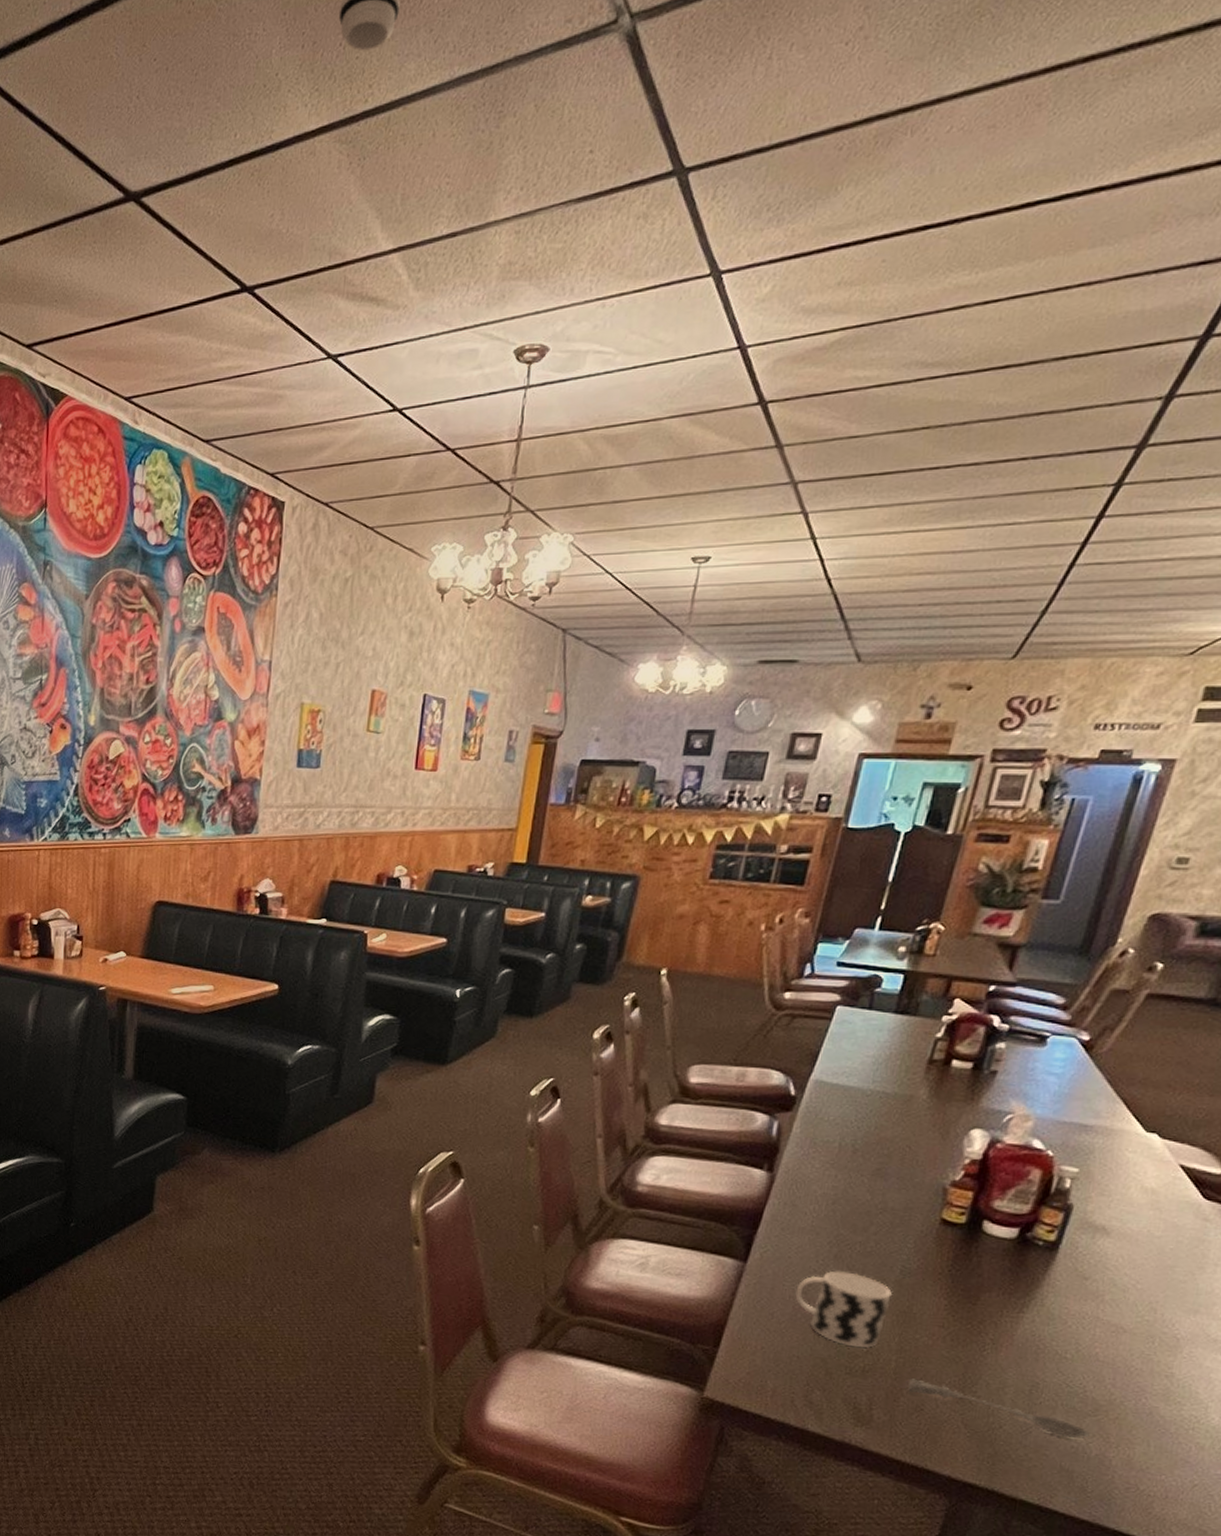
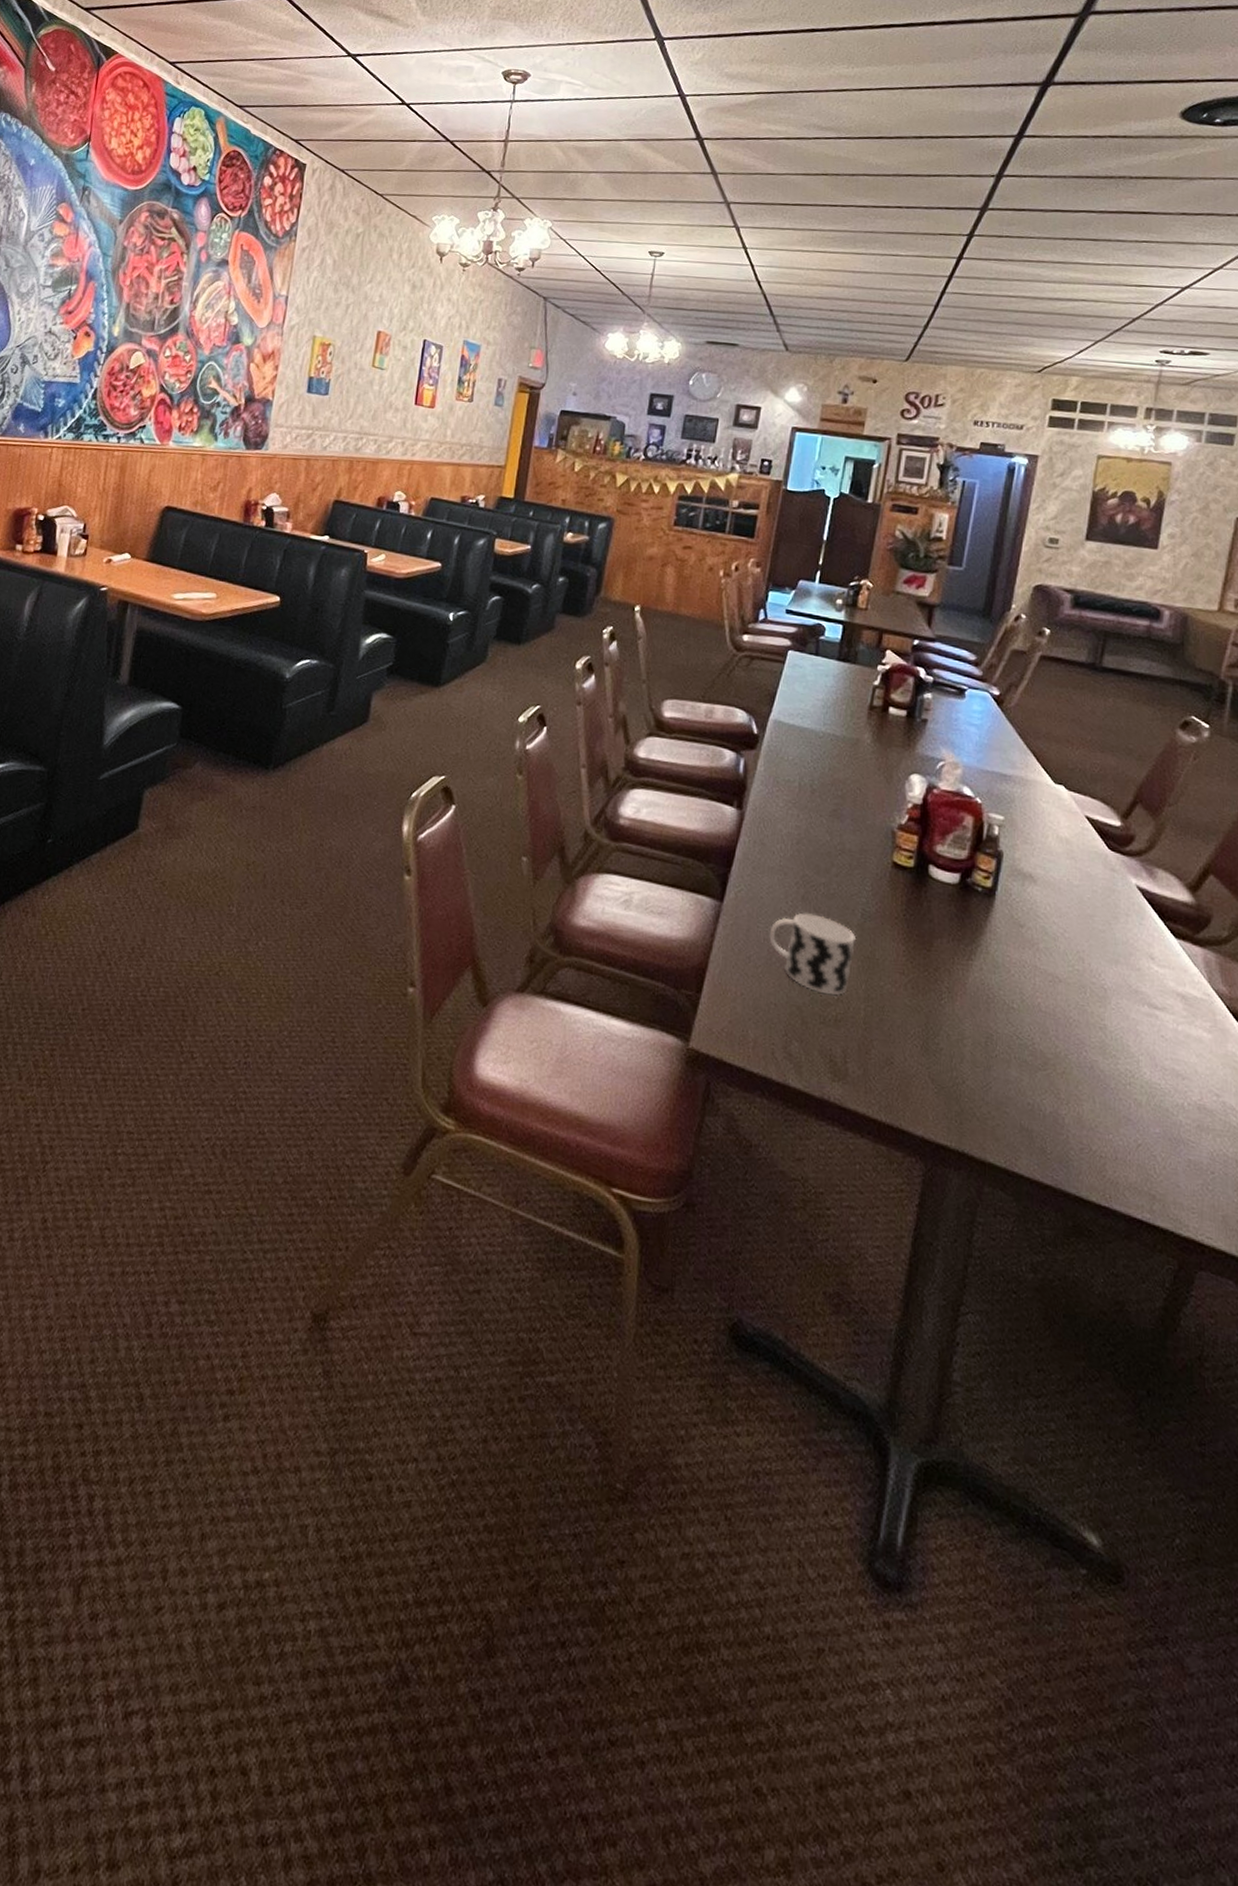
soupspoon: present [906,1378,1090,1439] -> none [876,1029,1042,1095]

